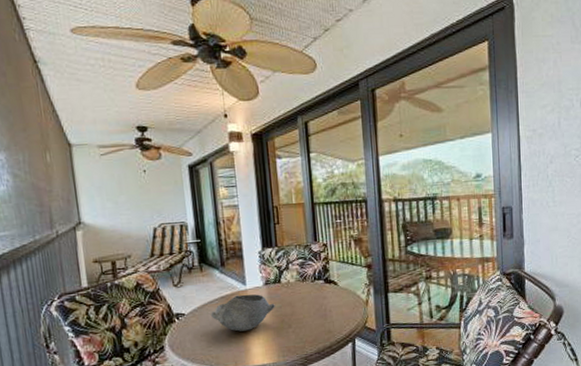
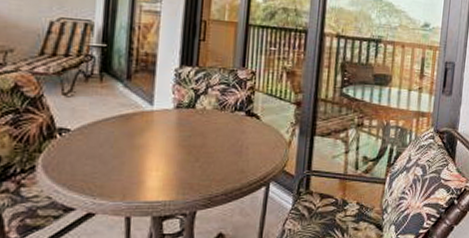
bowl: present [210,294,275,332] -> none [102,115,184,159]

